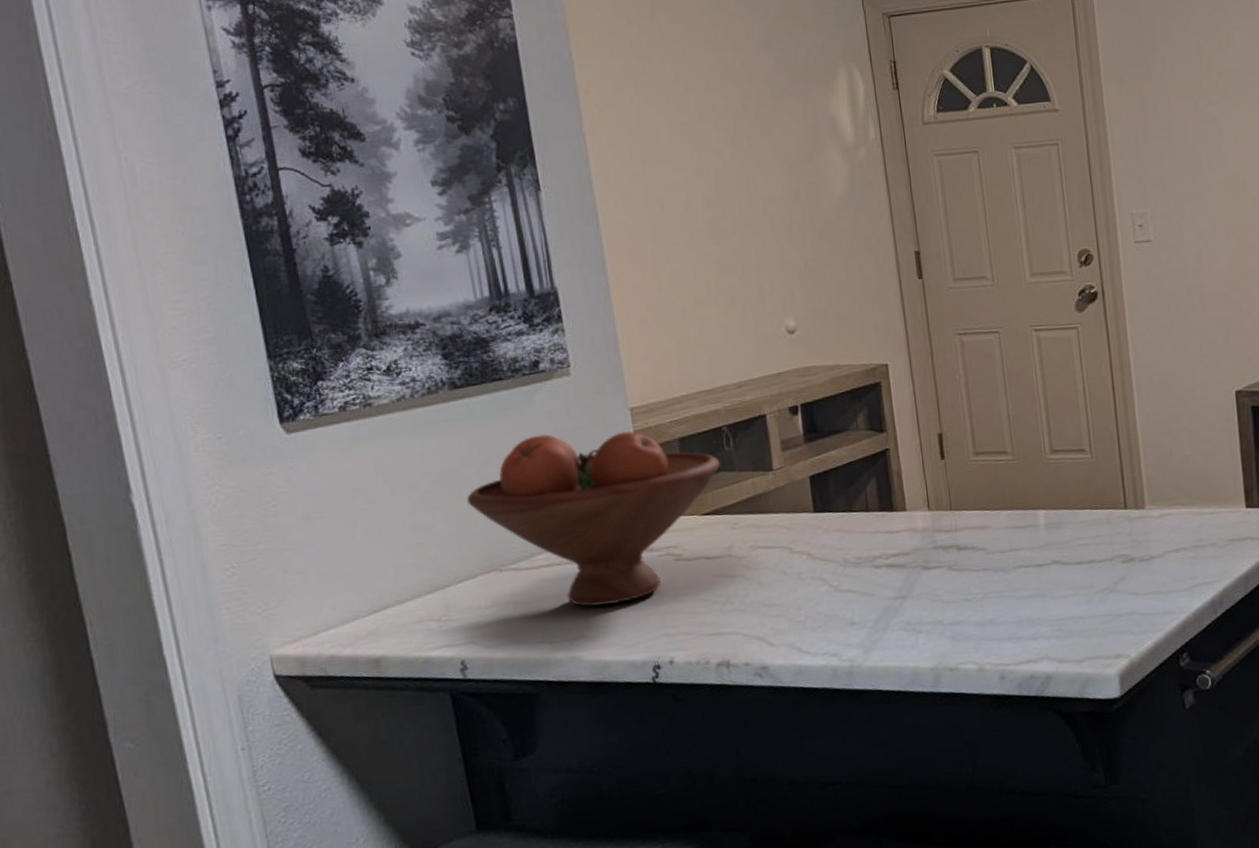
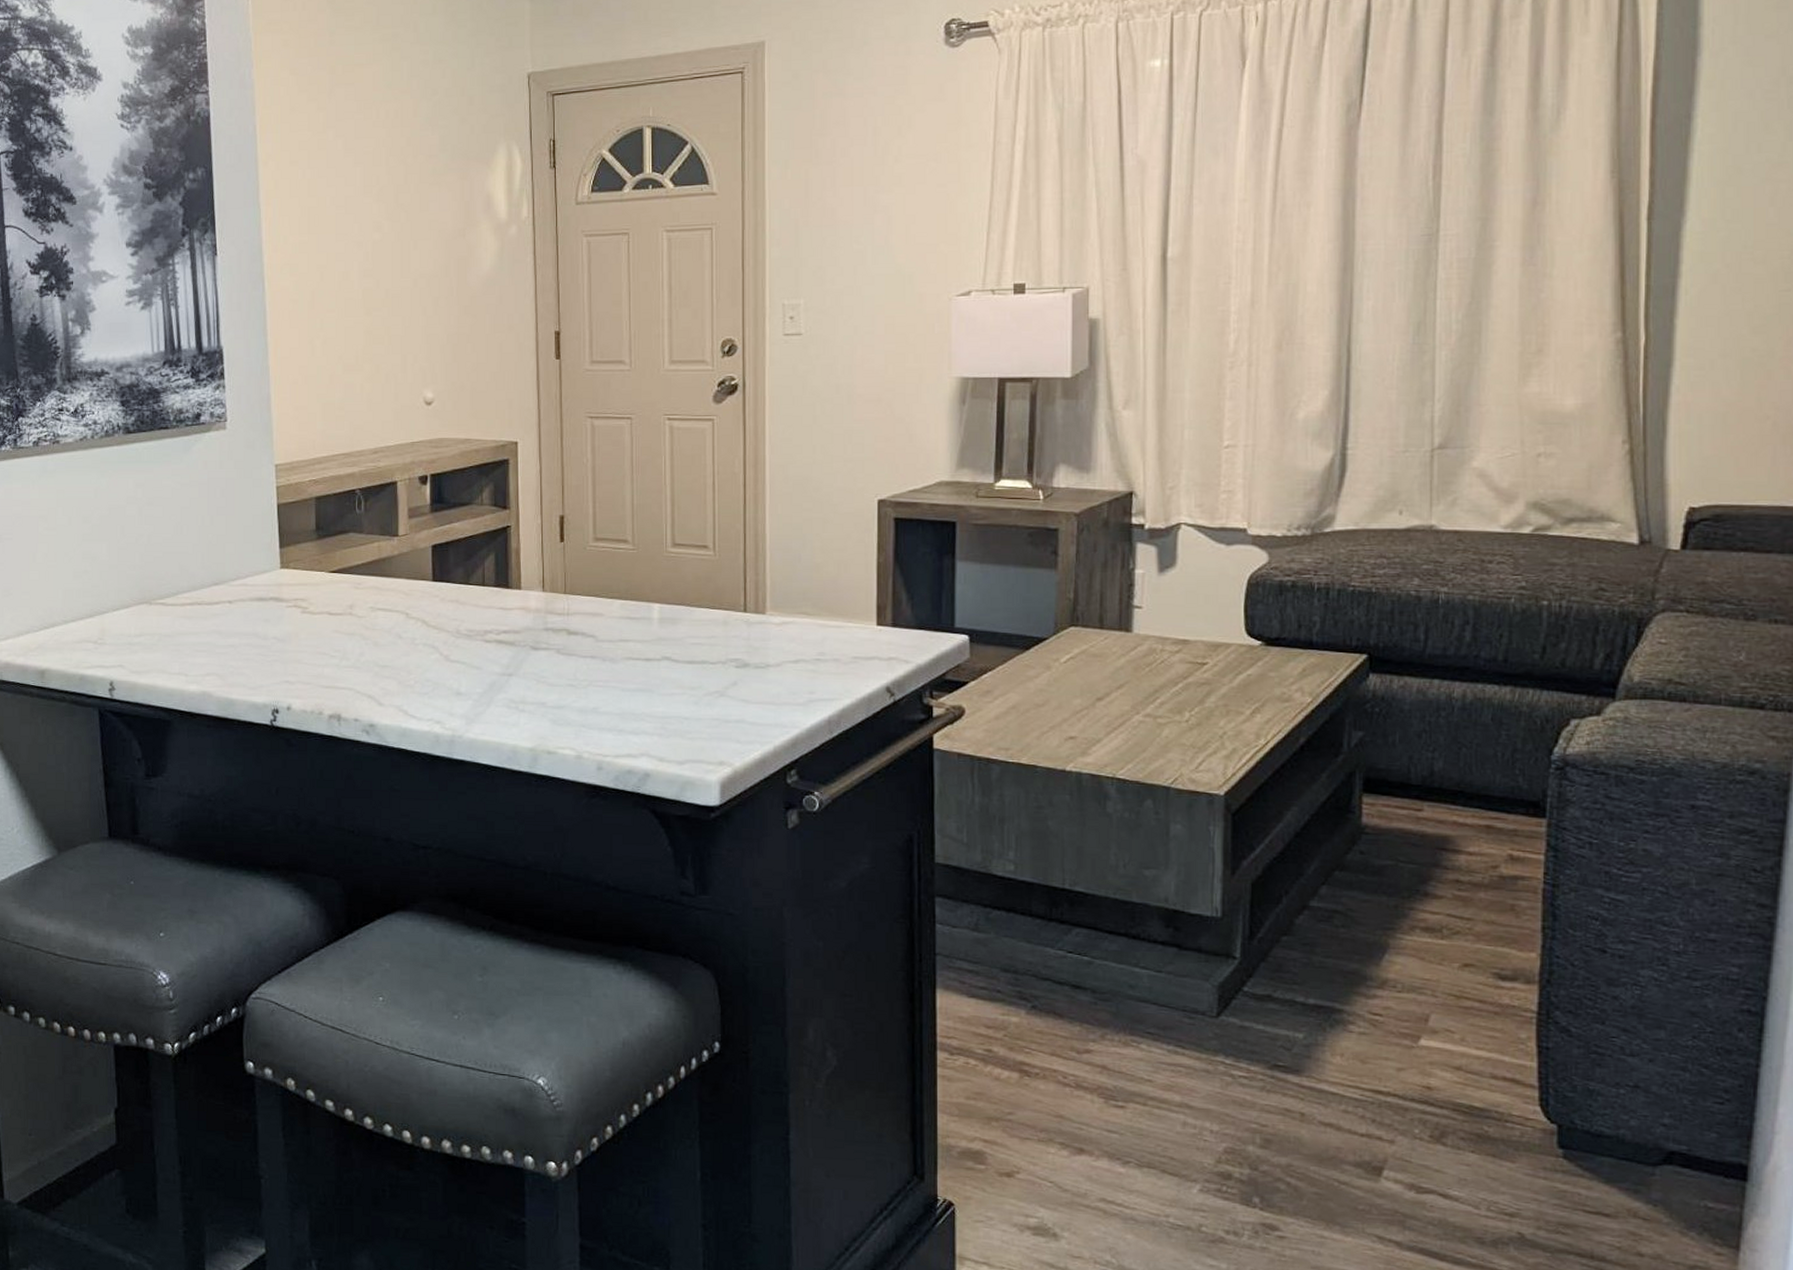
fruit bowl: present [467,431,721,607] -> none [129,482,351,646]

